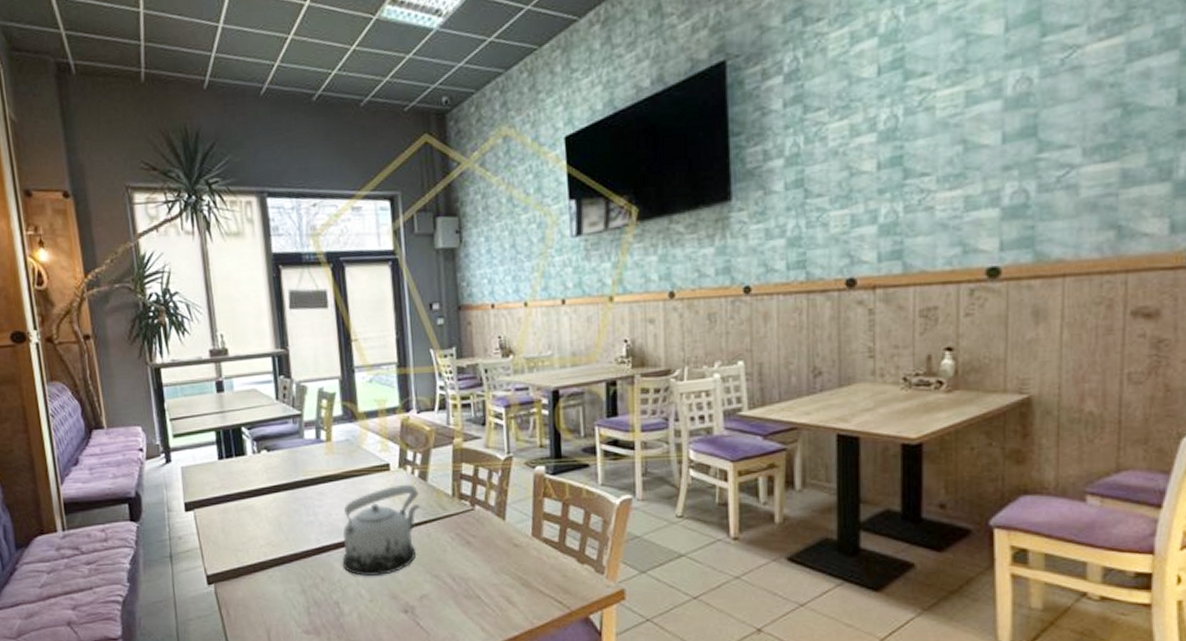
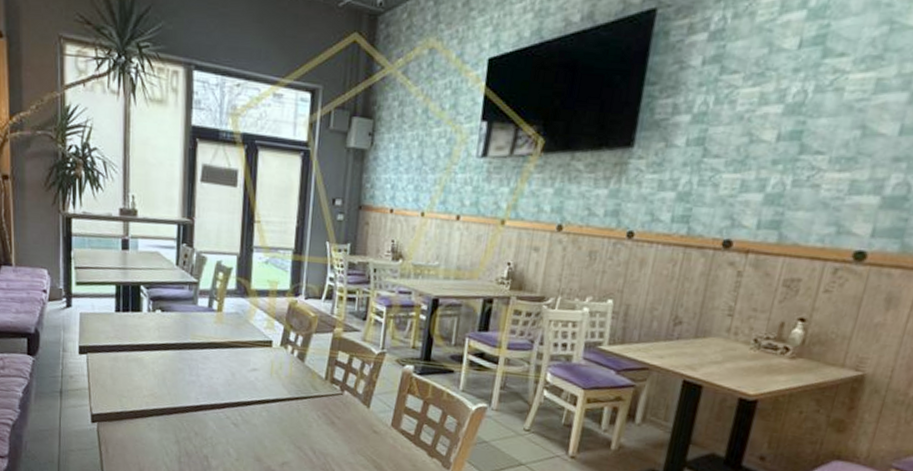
teapot: present [342,484,421,576] -> none [216,361,296,439]

